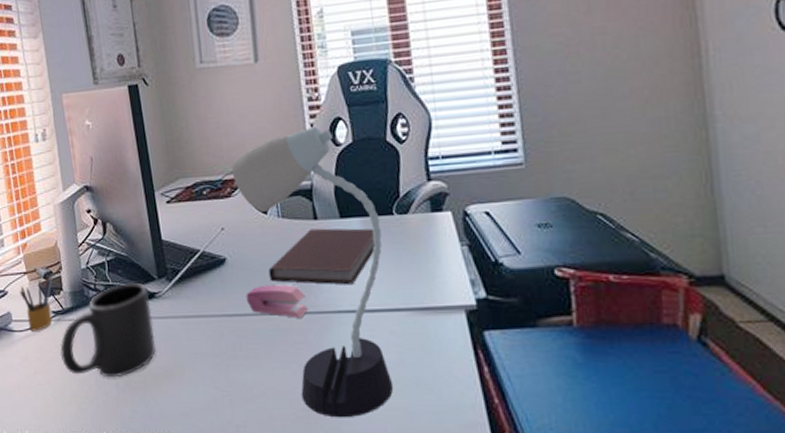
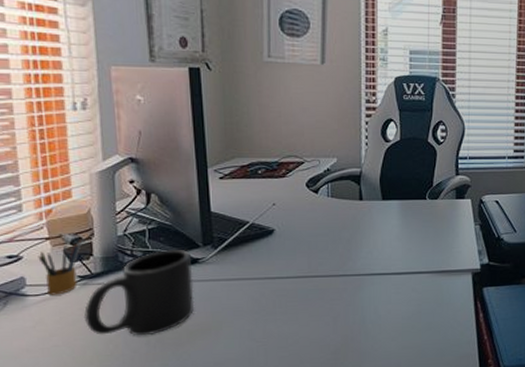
desk lamp: present [231,126,394,418] -> none [288,124,415,358]
stapler: present [246,284,309,318] -> none [290,252,346,280]
notebook: present [268,228,376,285] -> none [314,207,409,253]

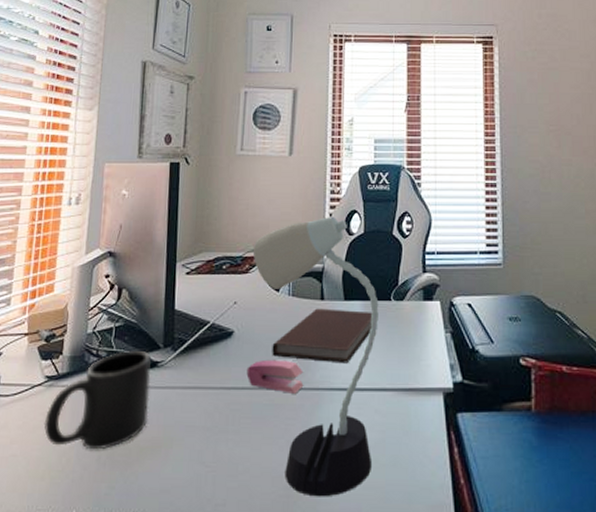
pencil box: present [38,239,82,295] -> none [15,335,55,397]
desk lamp: none [288,124,415,358] -> present [252,216,379,497]
stapler: none [290,252,346,280] -> present [246,359,304,394]
notebook: none [314,207,409,253] -> present [272,308,373,364]

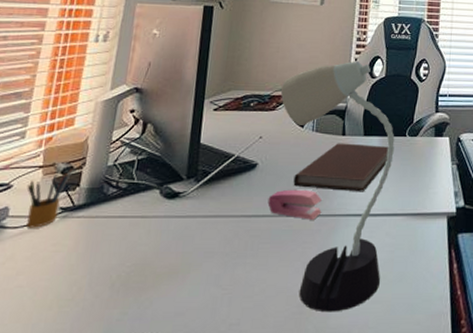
pencil box: none [15,335,55,397] -> present [26,168,72,228]
mug: present [44,351,151,450] -> none [55,182,173,278]

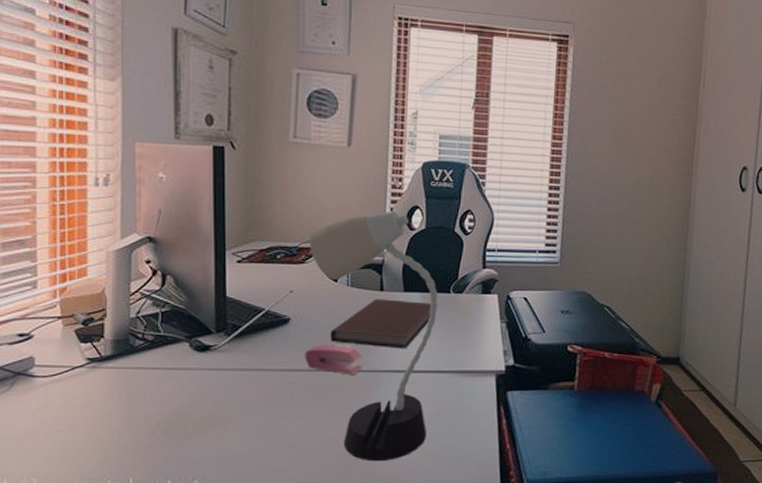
pencil box: present [26,168,72,228] -> none [49,319,93,377]

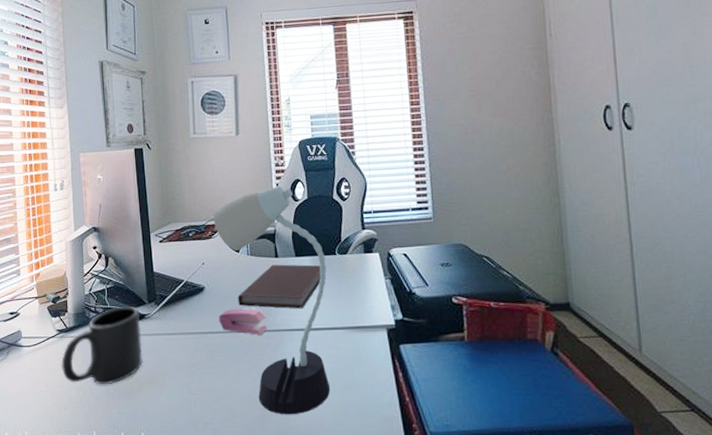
mug: none [90,335,204,425] -> present [61,307,143,385]

